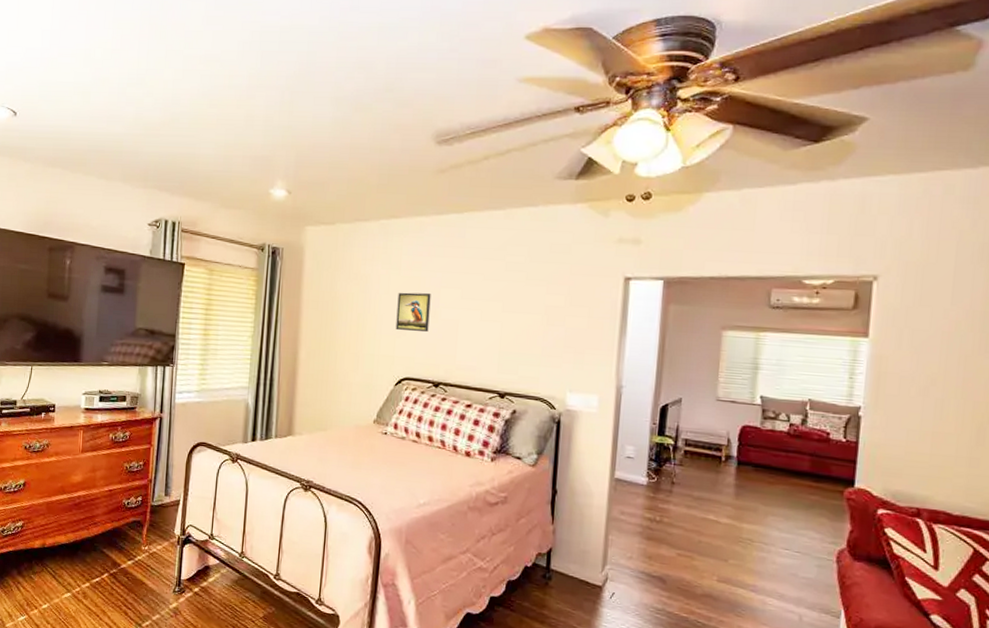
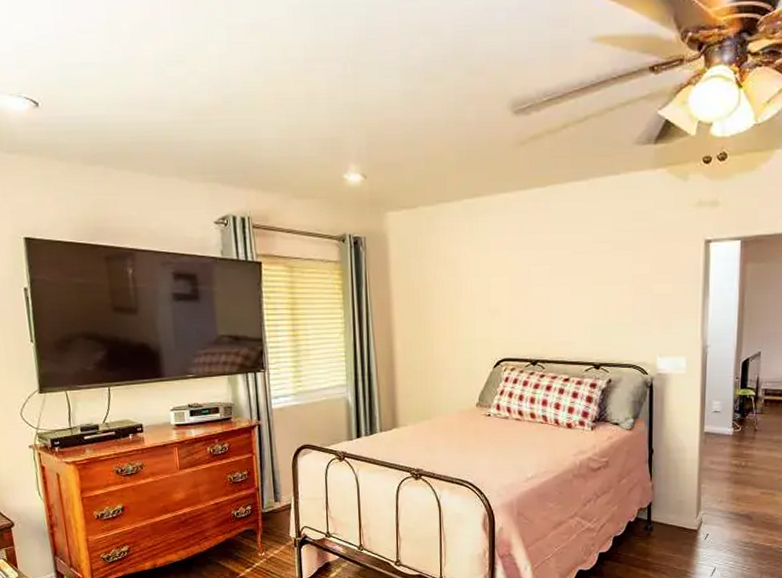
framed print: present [395,292,431,332] -> none [488,272,522,312]

